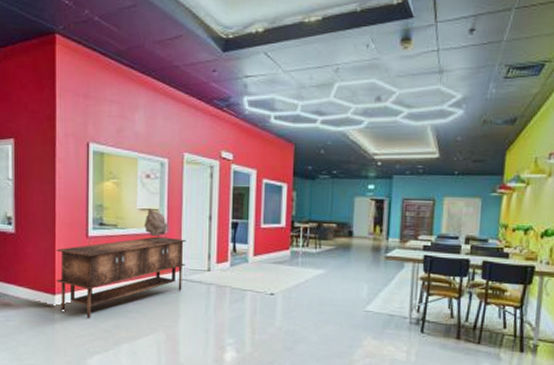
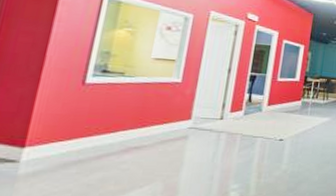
sideboard: present [57,236,187,319] -> none [28,85,202,174]
sculpture bust: present [143,207,168,243] -> none [156,58,185,93]

